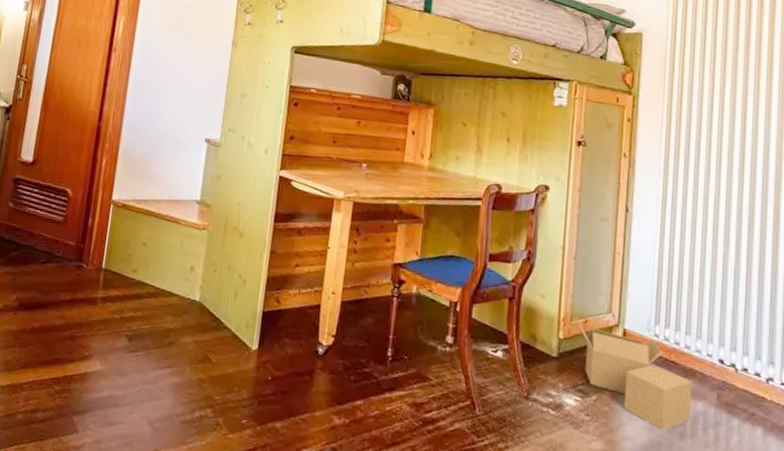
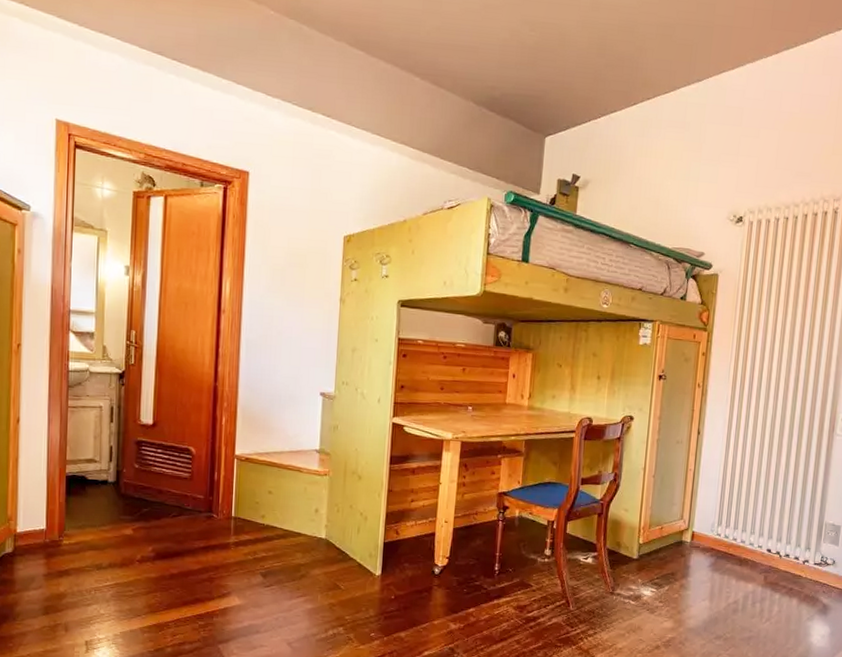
cardboard box: present [578,321,693,430] -> none [655,529,746,608]

